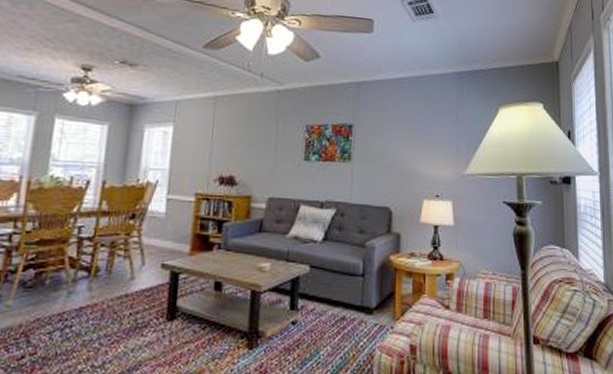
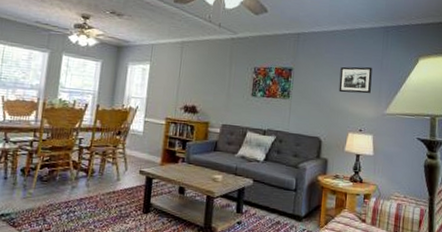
picture frame: none [409,119,447,152] -> present [338,66,372,94]

